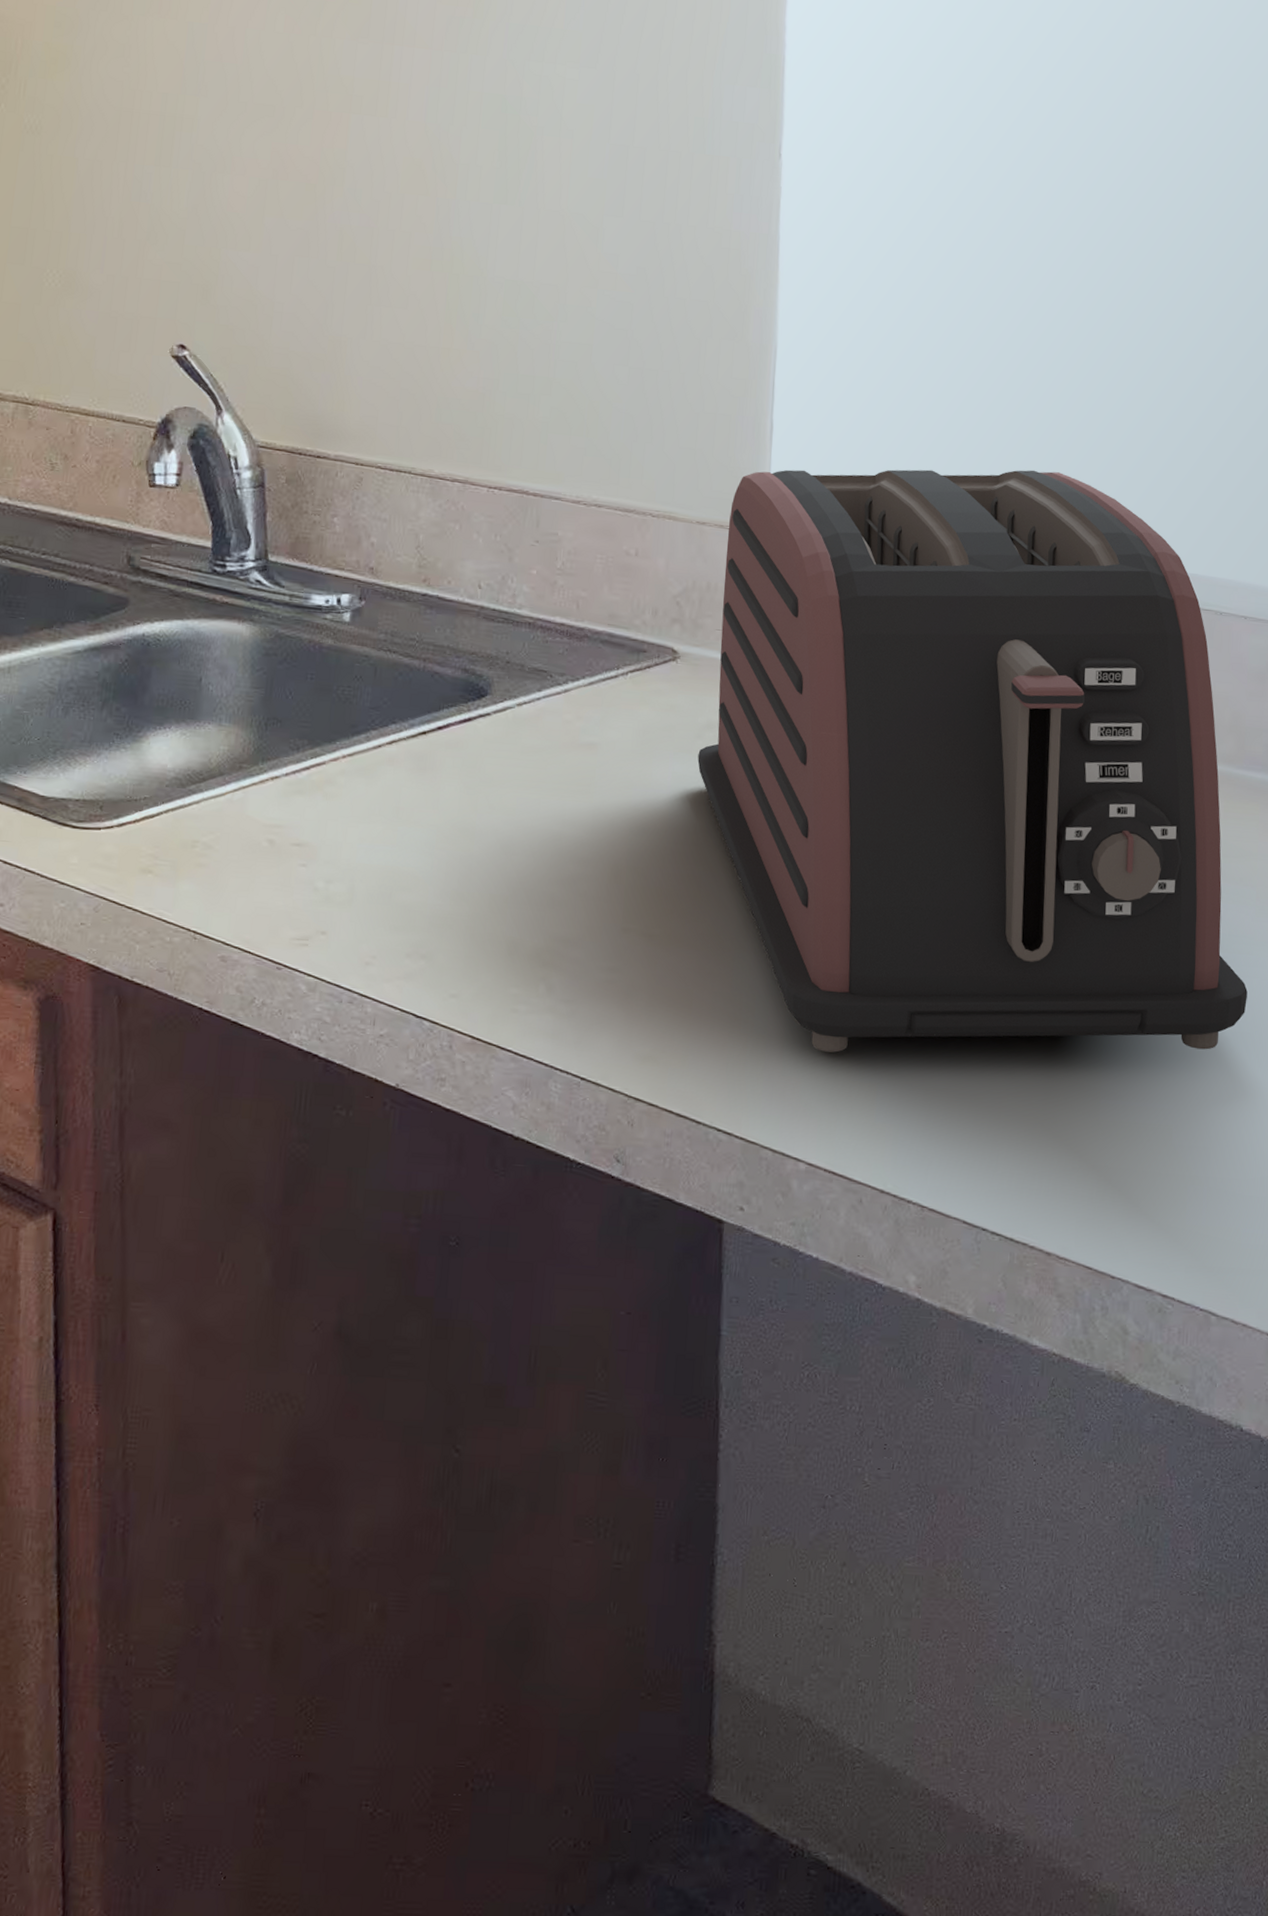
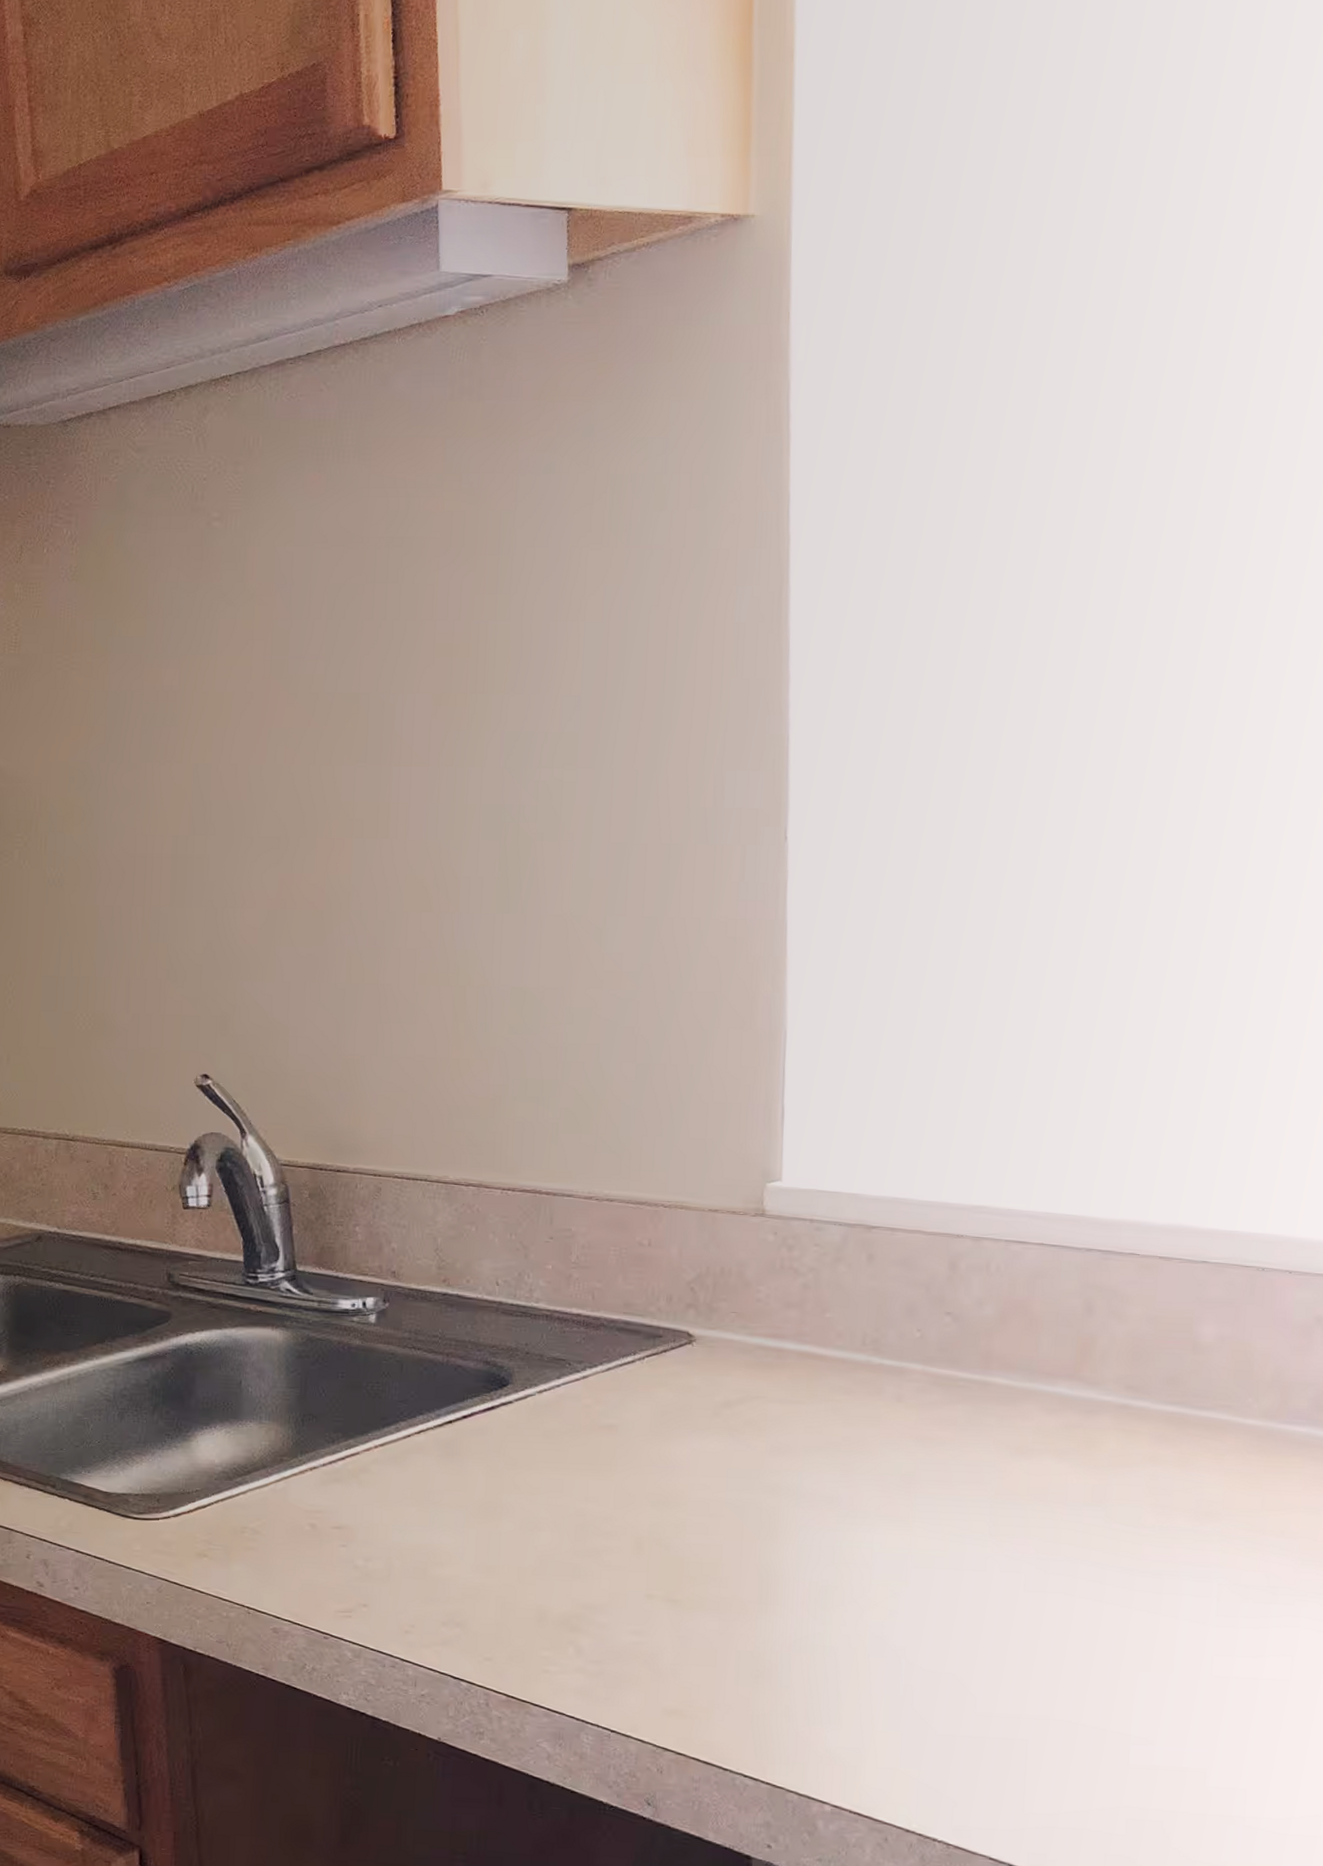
toaster: present [697,469,1248,1053] -> none [716,1136,1288,1705]

